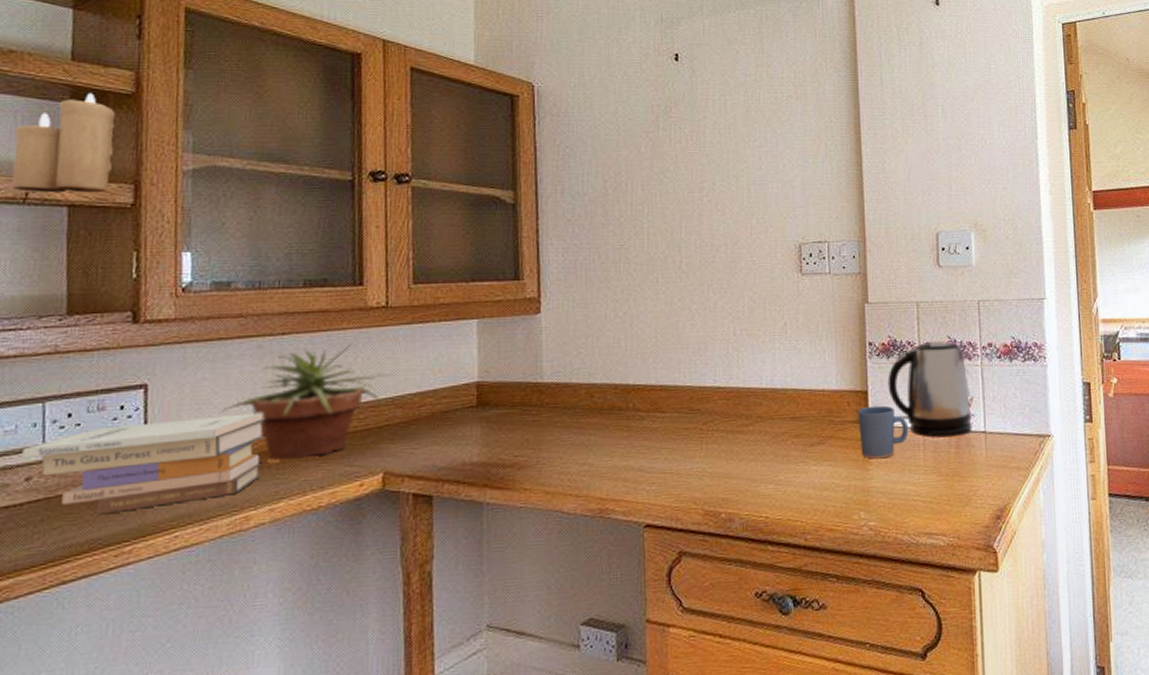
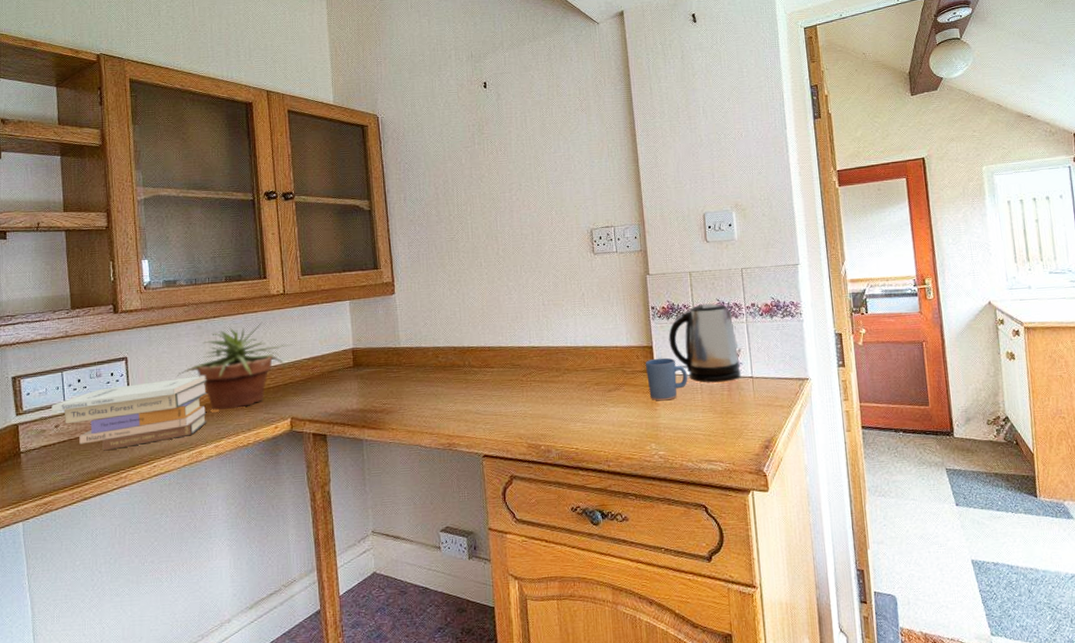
candle: present [11,93,116,193] -> none [27,148,91,223]

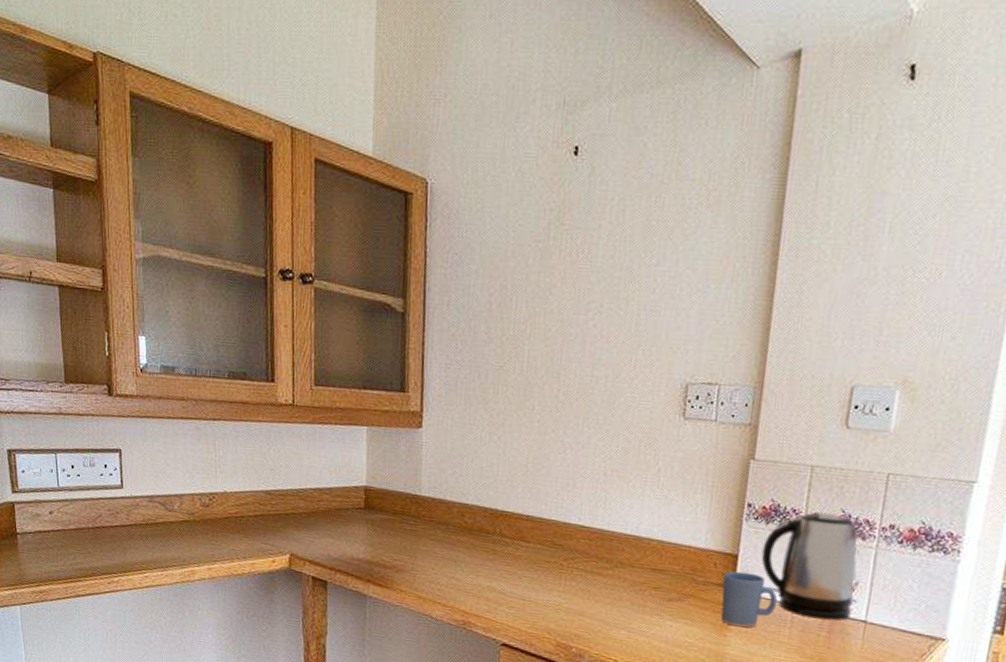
books: present [51,376,208,451] -> none [46,480,203,551]
potted plant: present [175,322,293,411] -> none [170,435,298,532]

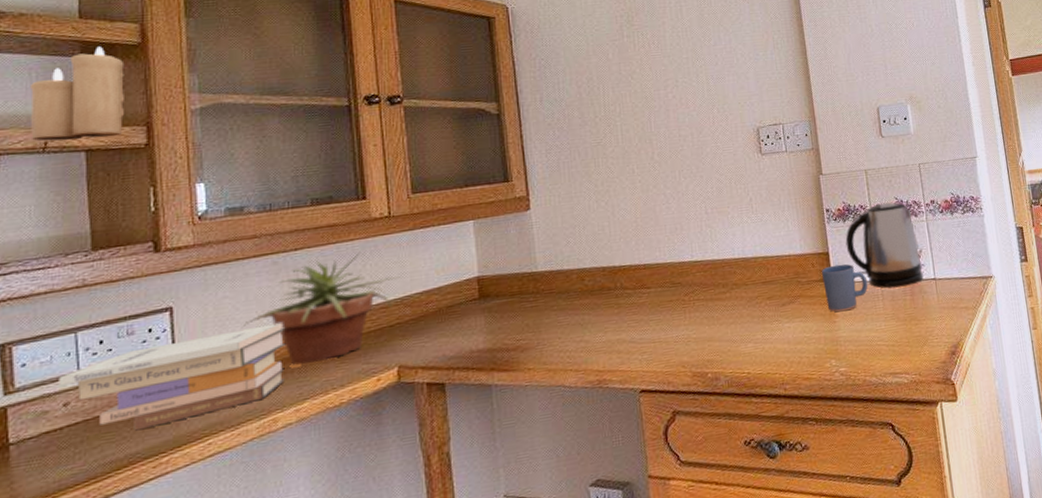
candle: none [18,179,85,276] -> present [31,47,125,142]
books: none [46,480,203,551] -> present [58,323,286,431]
potted plant: none [170,435,298,532] -> present [241,252,401,365]

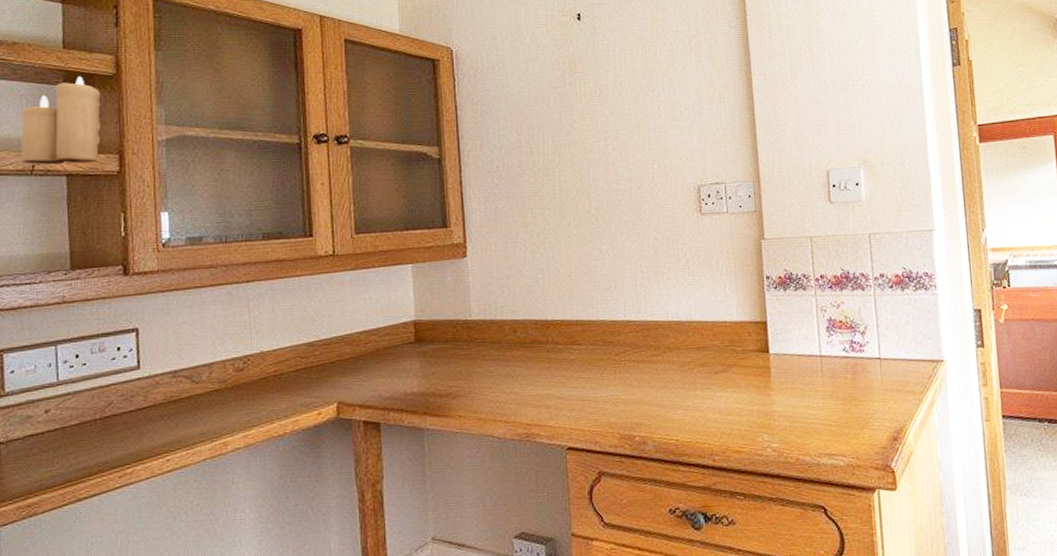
books: present [58,323,286,431] -> none [41,351,237,442]
potted plant: present [241,252,401,365] -> none [197,289,342,393]
mug: present [822,263,868,312] -> none [758,335,807,385]
kettle: present [845,201,924,289] -> none [785,273,867,365]

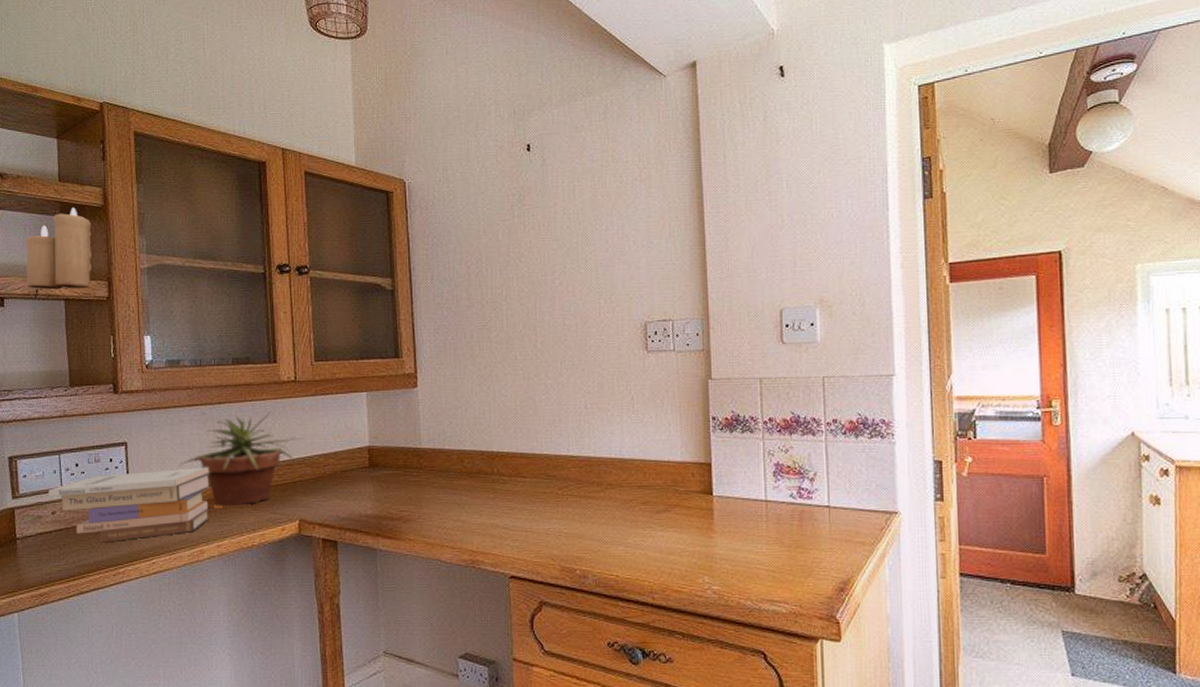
books: none [41,351,237,442] -> present [48,467,211,543]
potted plant: none [197,289,342,393] -> present [177,412,303,507]

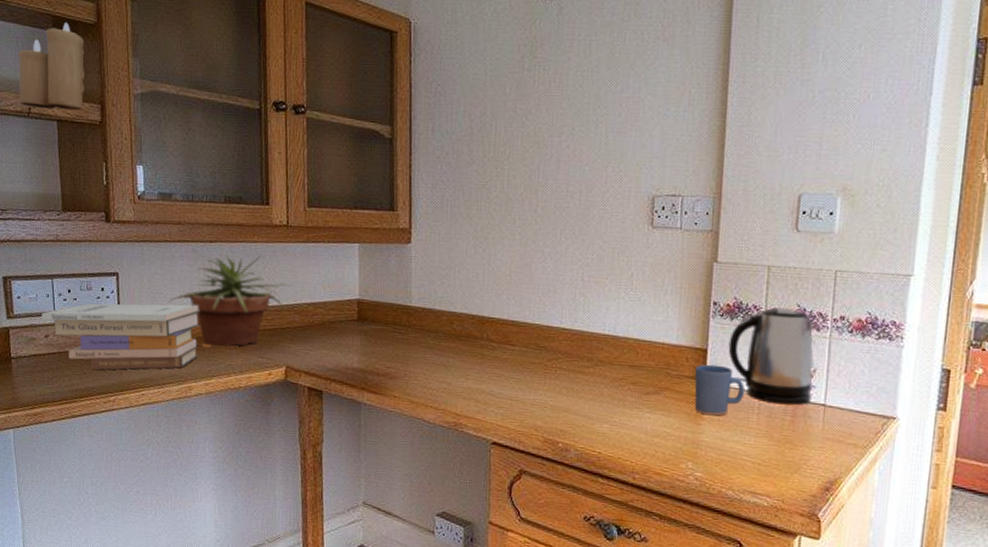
mug: none [702,477,752,528] -> present [694,364,745,416]
kettle: none [731,416,816,510] -> present [728,307,815,406]

